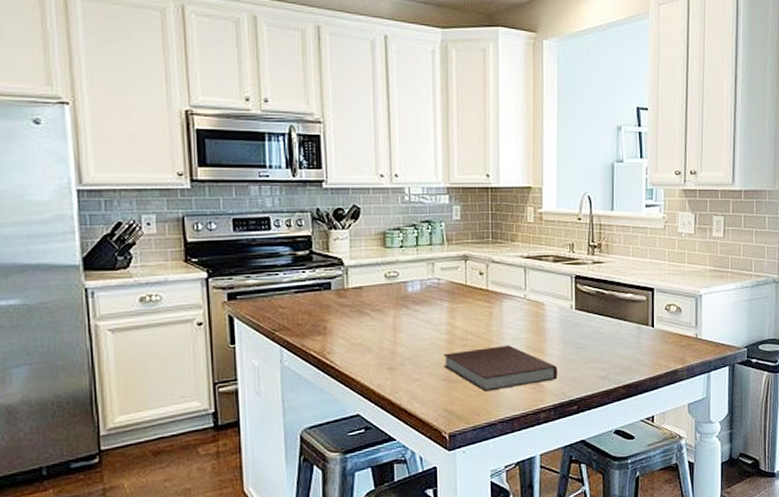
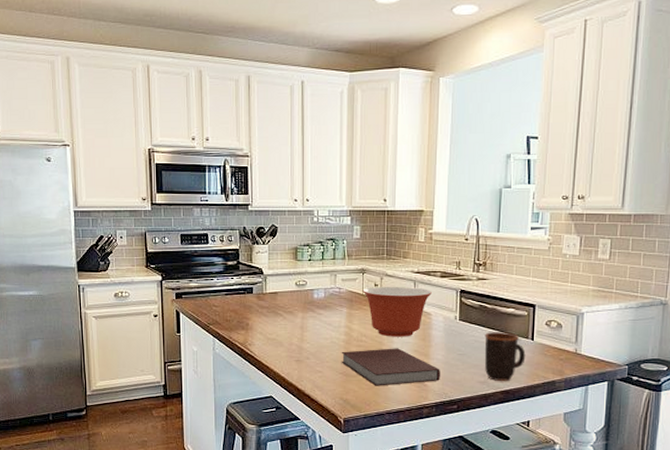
mixing bowl: none [465,273,544,333] -> present [362,286,432,337]
mug: none [603,320,647,375] -> present [484,332,526,381]

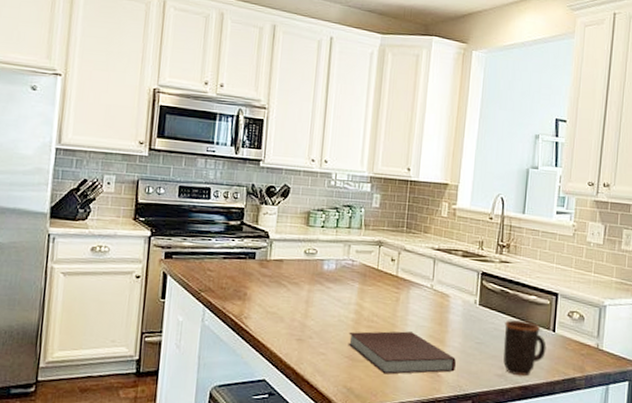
mixing bowl: present [362,286,432,337] -> none [377,261,452,320]

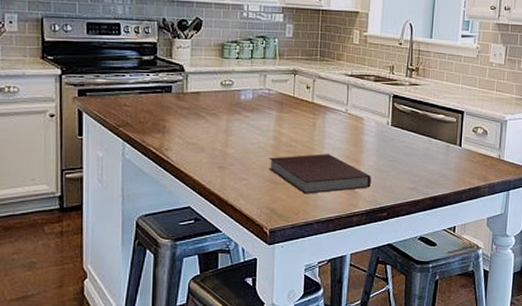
mug: present [503,320,547,376] -> none [414,138,454,187]

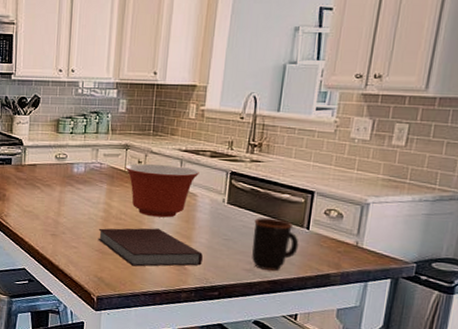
mixing bowl: none [293,88,365,143] -> present [125,163,199,218]
mug: none [414,138,454,187] -> present [252,217,299,271]

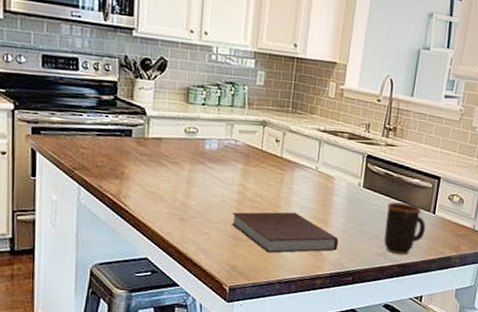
mixing bowl: present [125,163,199,218] -> none [261,142,337,201]

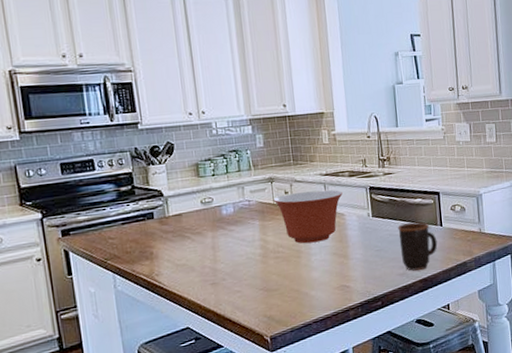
notebook: present [231,212,338,253] -> none [259,253,362,297]
mixing bowl: none [261,142,337,201] -> present [273,190,343,244]

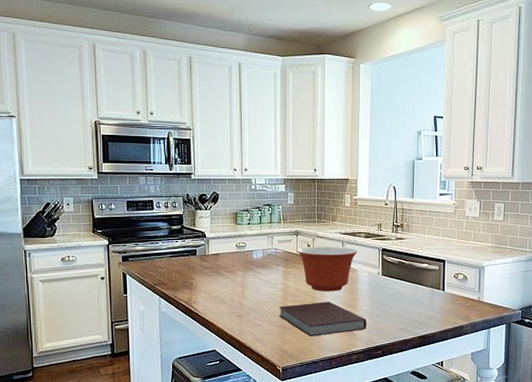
notebook: none [259,253,362,297] -> present [278,301,366,337]
mug: present [398,222,438,271] -> none [404,284,438,328]

